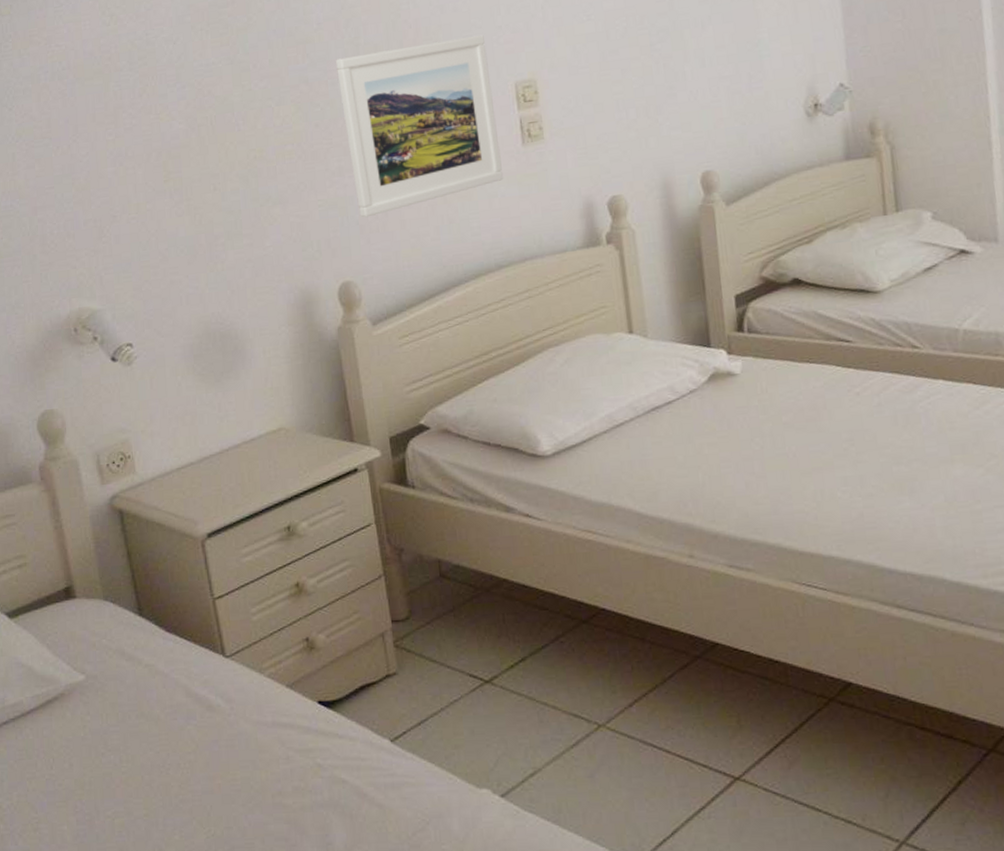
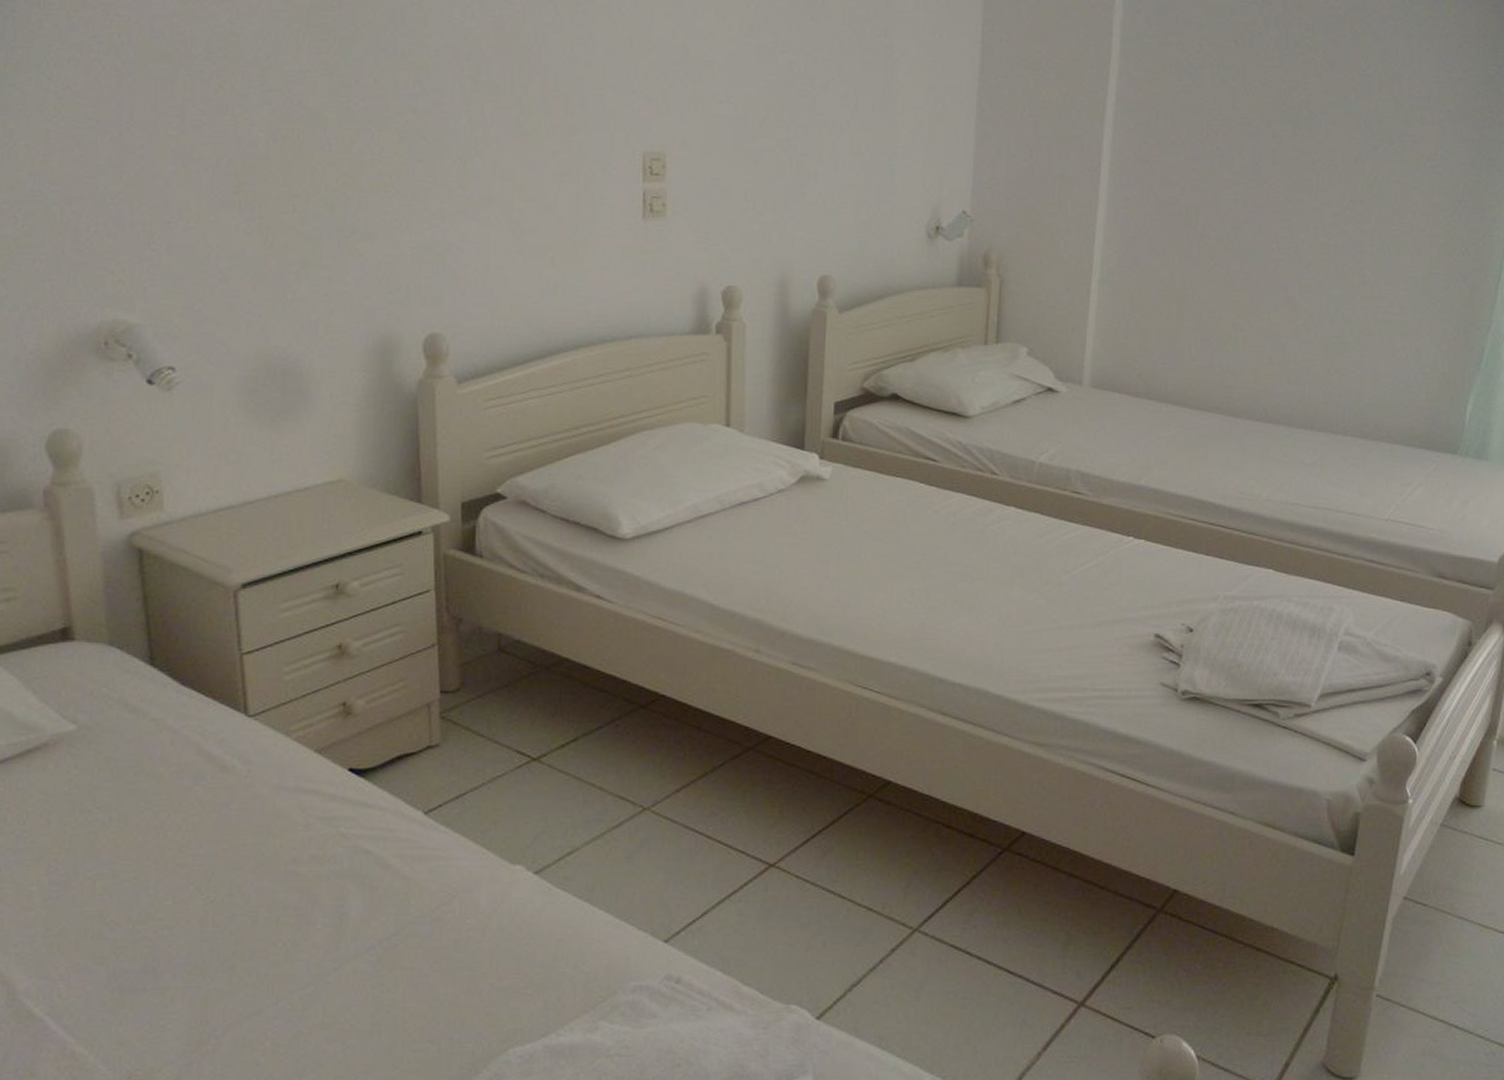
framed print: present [335,34,504,218] -> none [450,92,619,268]

